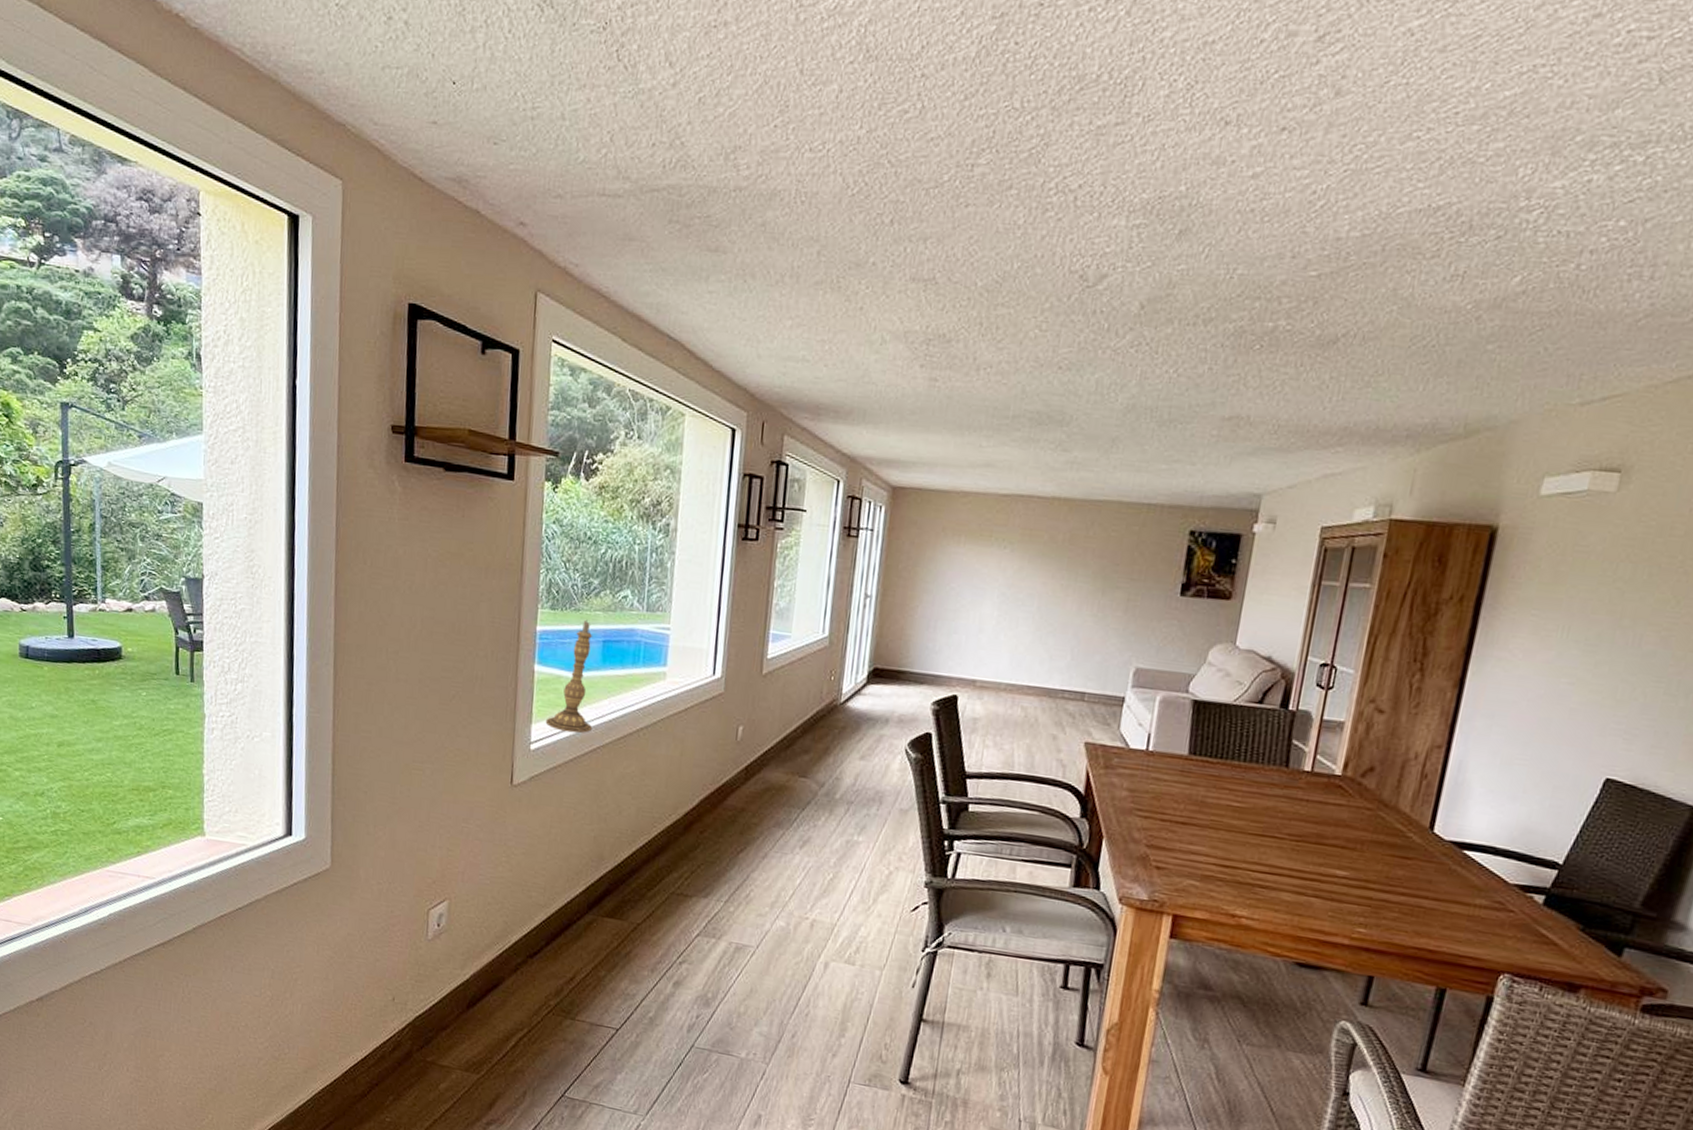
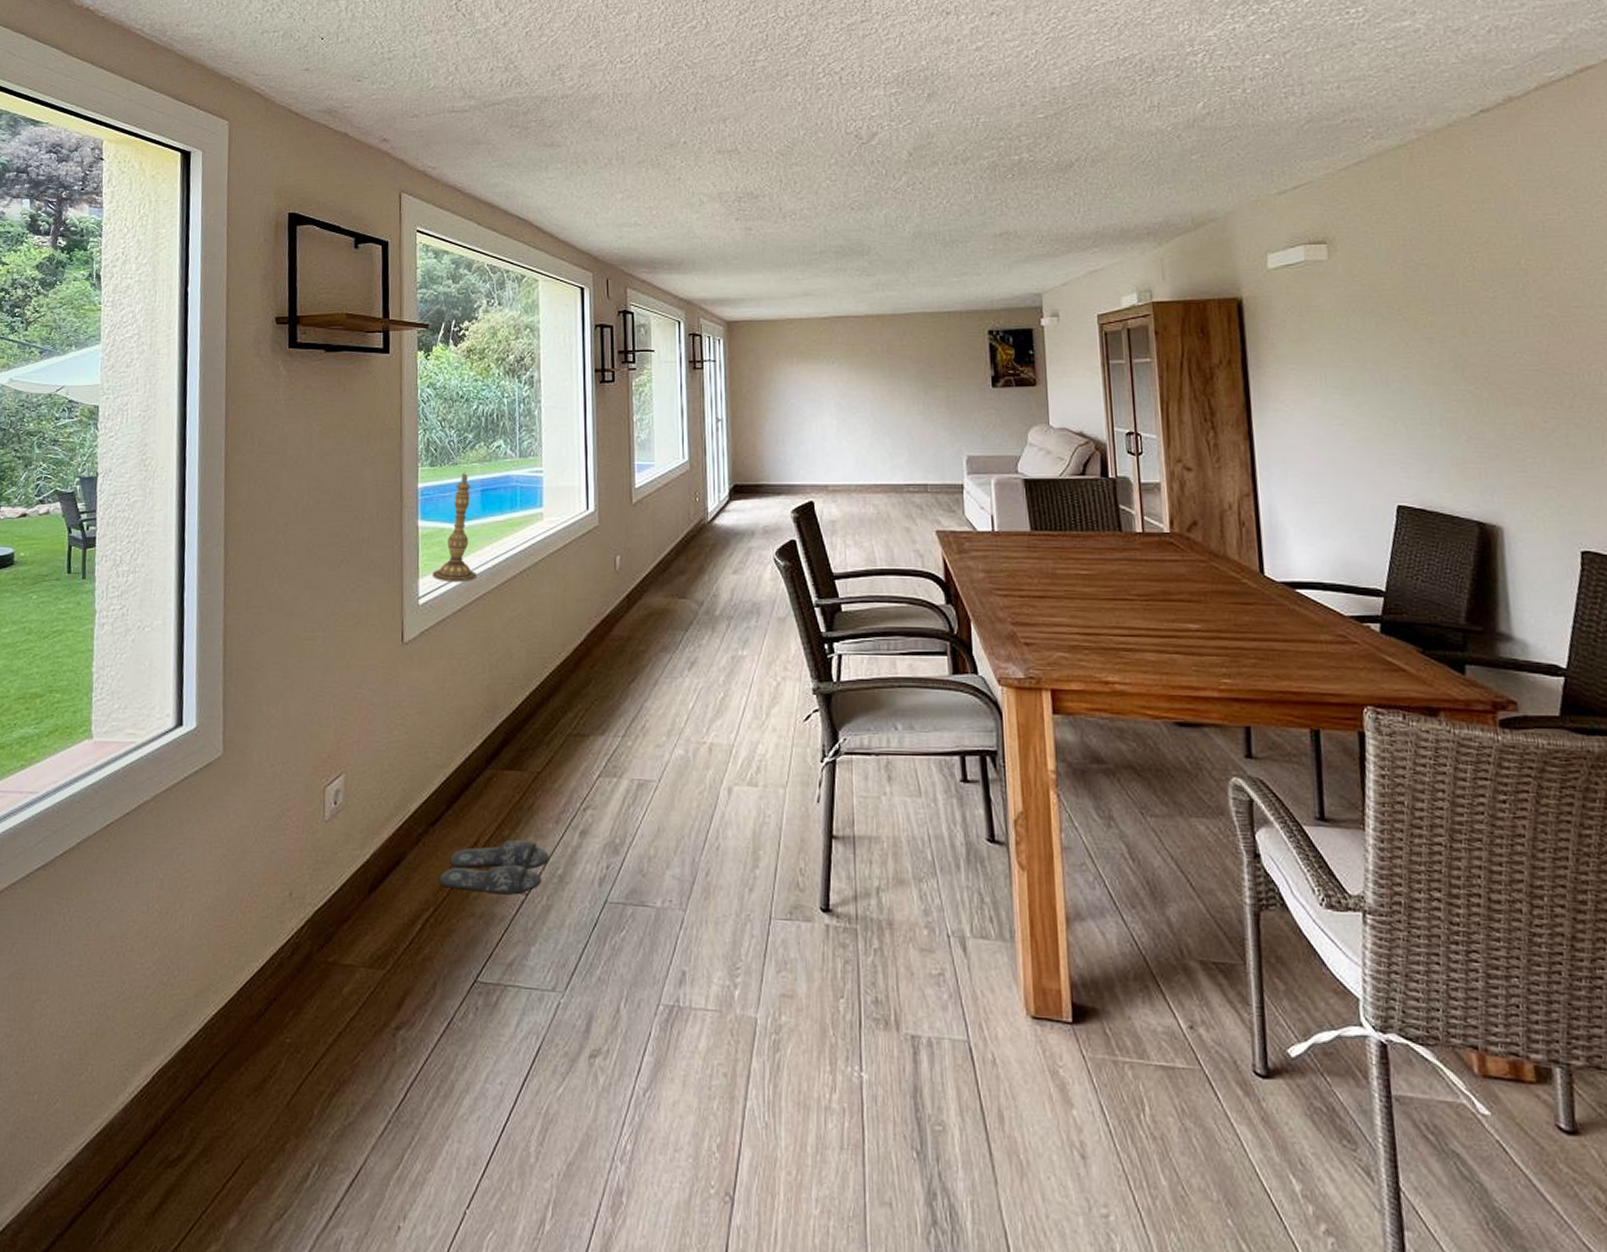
slippers: none [534,980,642,1028] -> present [439,839,549,895]

